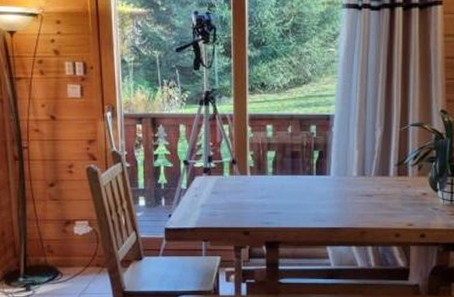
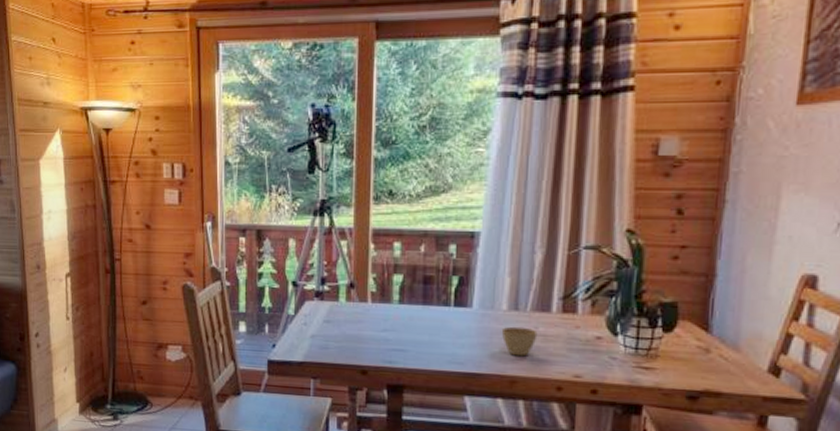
cup: none [353,188,380,212] -> present [501,326,538,357]

